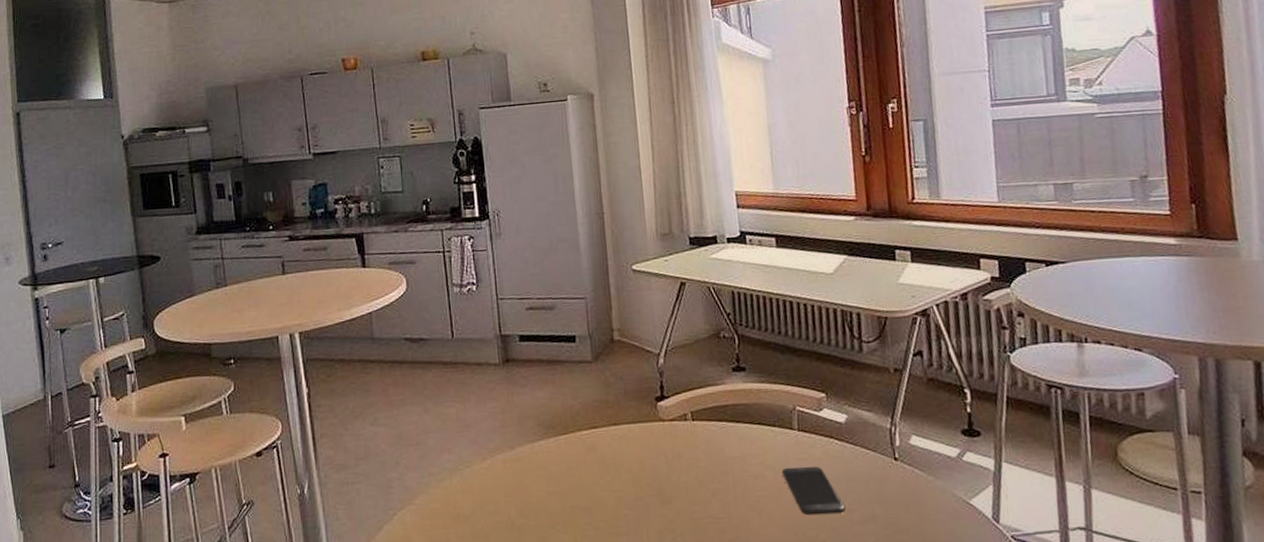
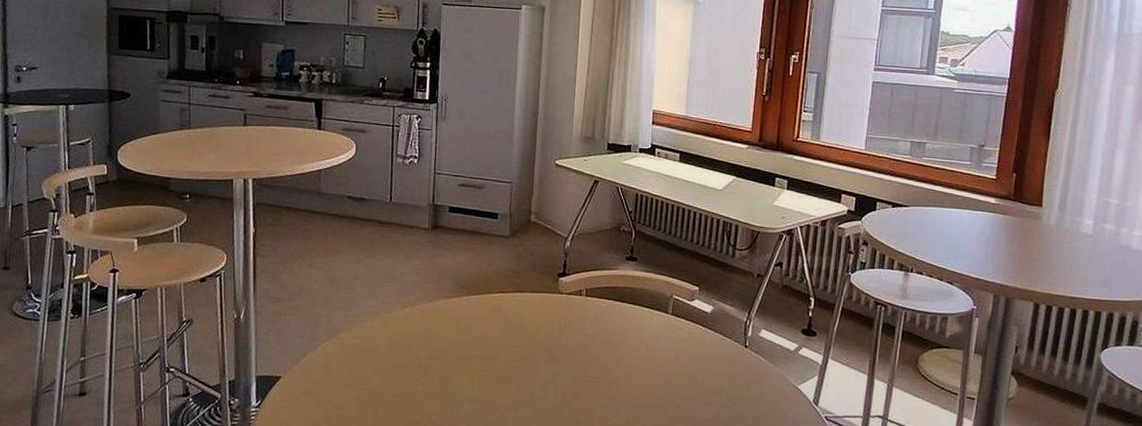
smartphone: present [781,466,846,516] -> none [652,343,699,385]

